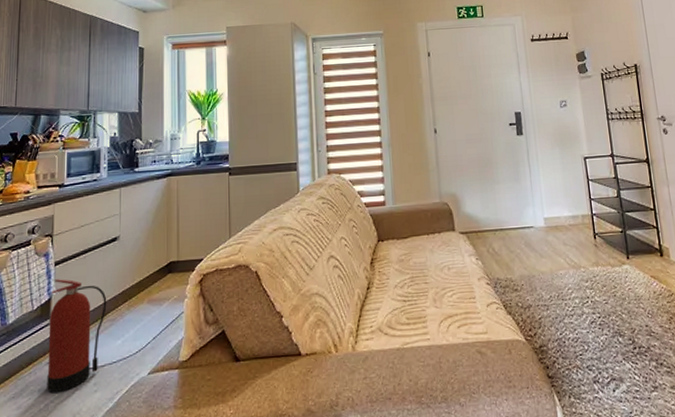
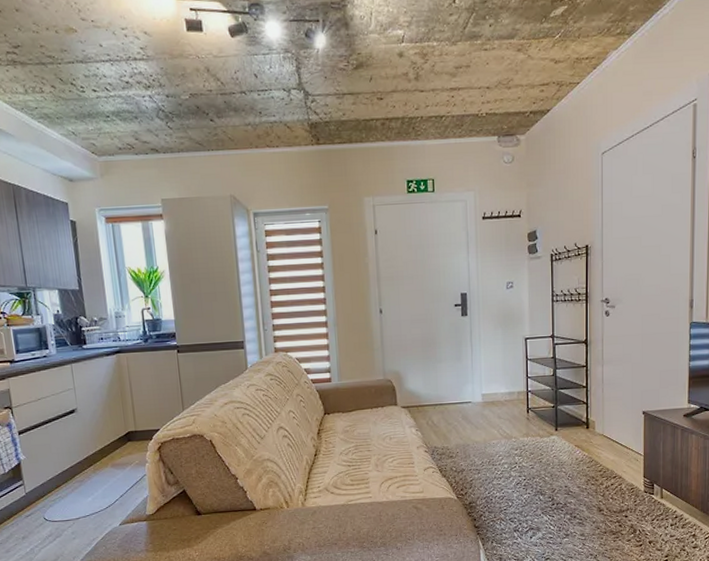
fire extinguisher: present [47,279,107,393] -> none [19,446,74,540]

